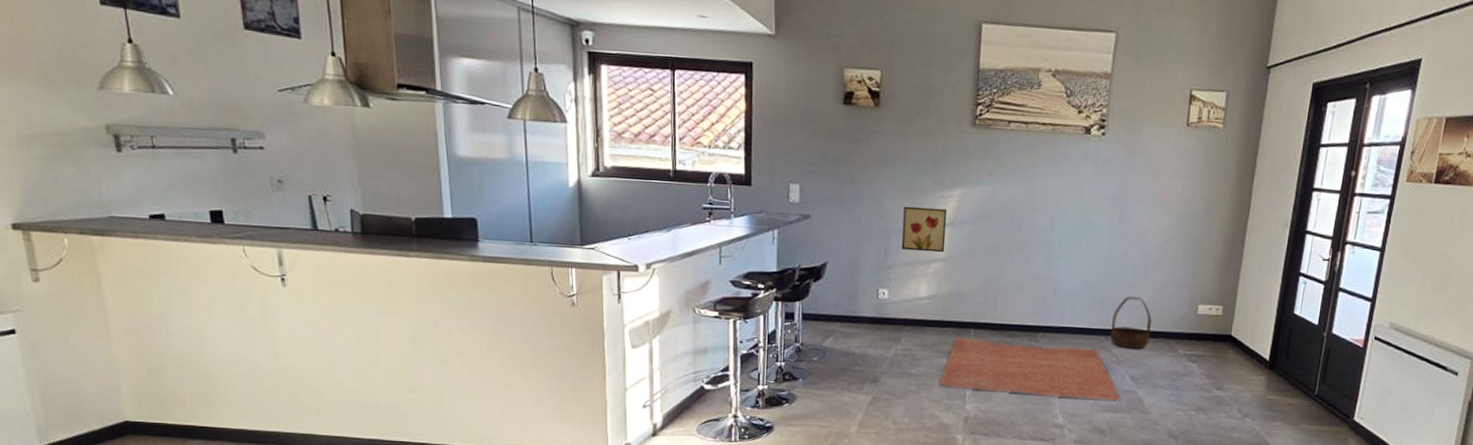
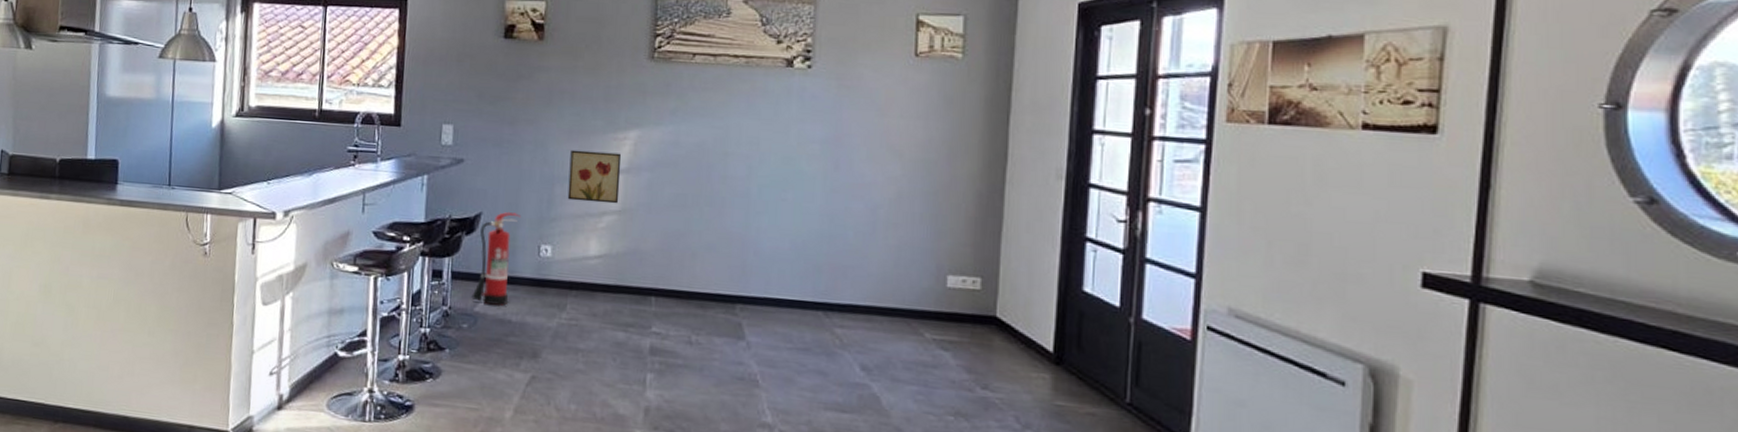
fire extinguisher: none [820,260,861,341] -> present [471,211,521,306]
rug: present [939,337,1121,401] -> none [613,305,849,397]
basket: present [1110,296,1152,349] -> none [830,262,885,329]

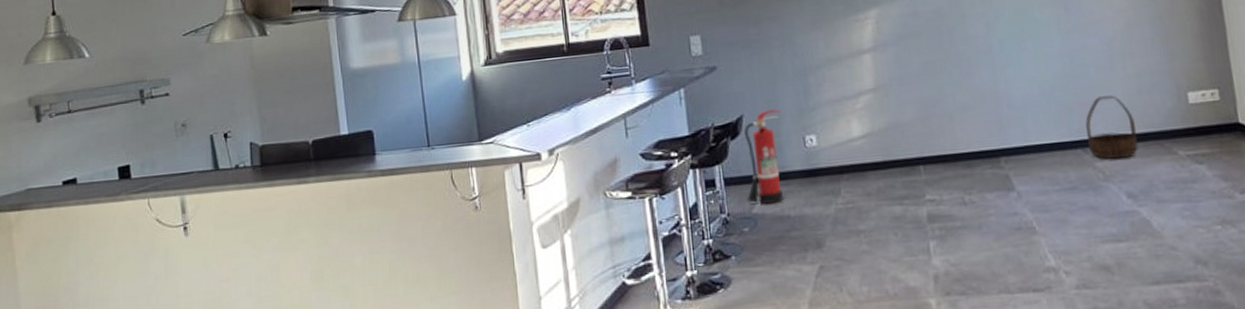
wall art: present [567,149,622,204] -> none [817,33,872,87]
basket: none [830,262,885,329] -> present [1085,95,1138,159]

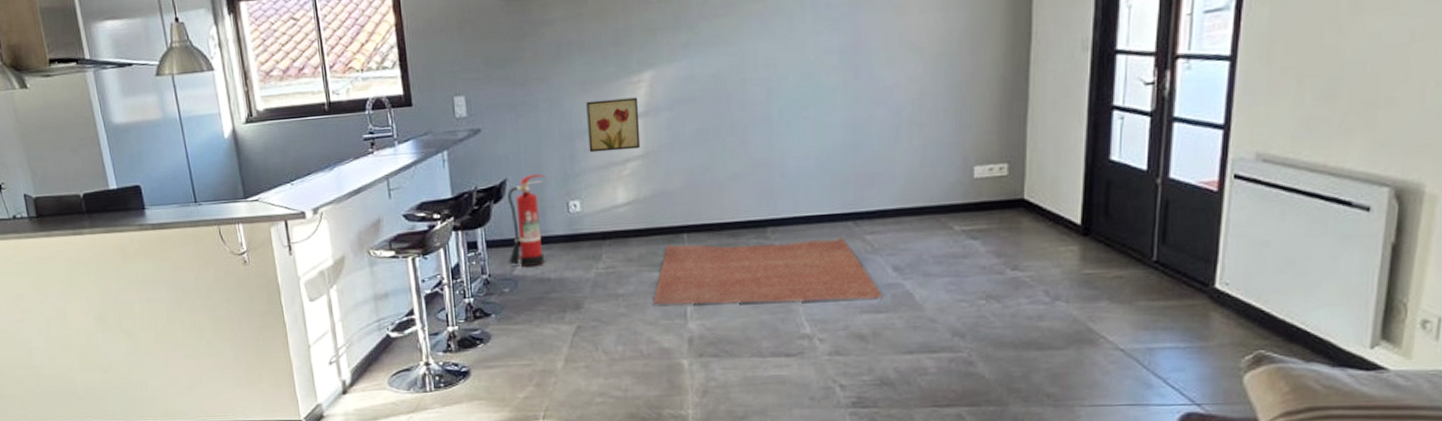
wall art: none [817,33,872,87] -> present [586,97,641,153]
rug: none [895,165,1121,241] -> present [653,237,883,305]
basket: present [1085,95,1138,159] -> none [859,167,914,232]

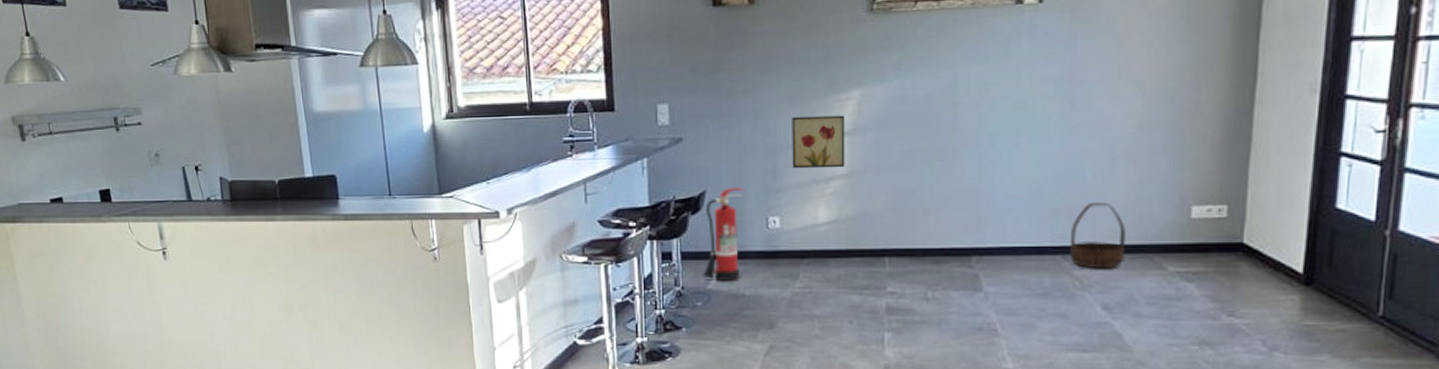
rug: present [653,237,883,305] -> none [850,268,1090,337]
basket: none [859,167,914,232] -> present [1069,202,1127,268]

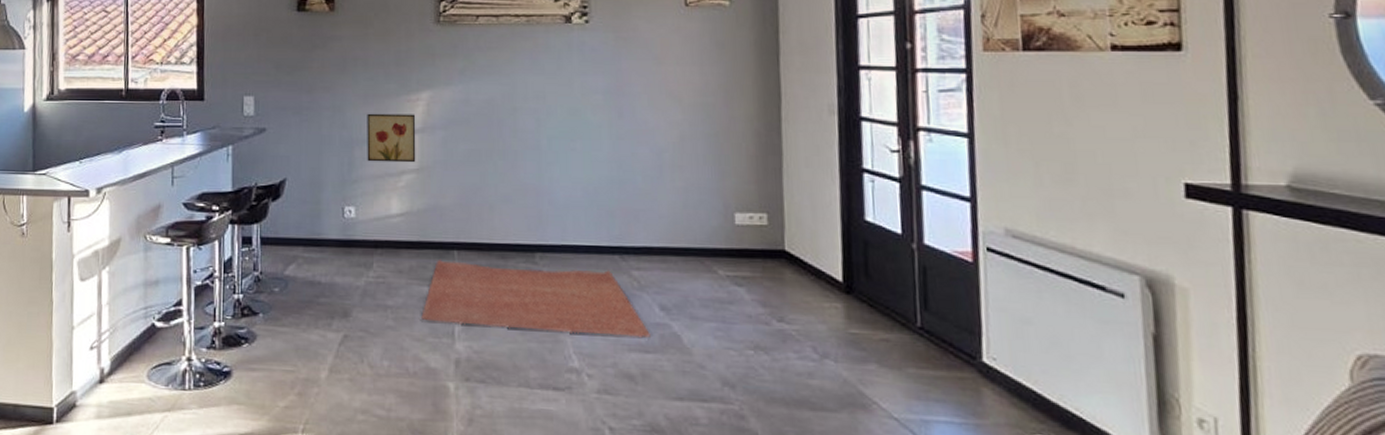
fire extinguisher: present [703,186,746,281] -> none [281,176,324,268]
rug: none [850,268,1090,337] -> present [421,260,651,338]
basket: present [1069,202,1127,268] -> none [626,206,678,270]

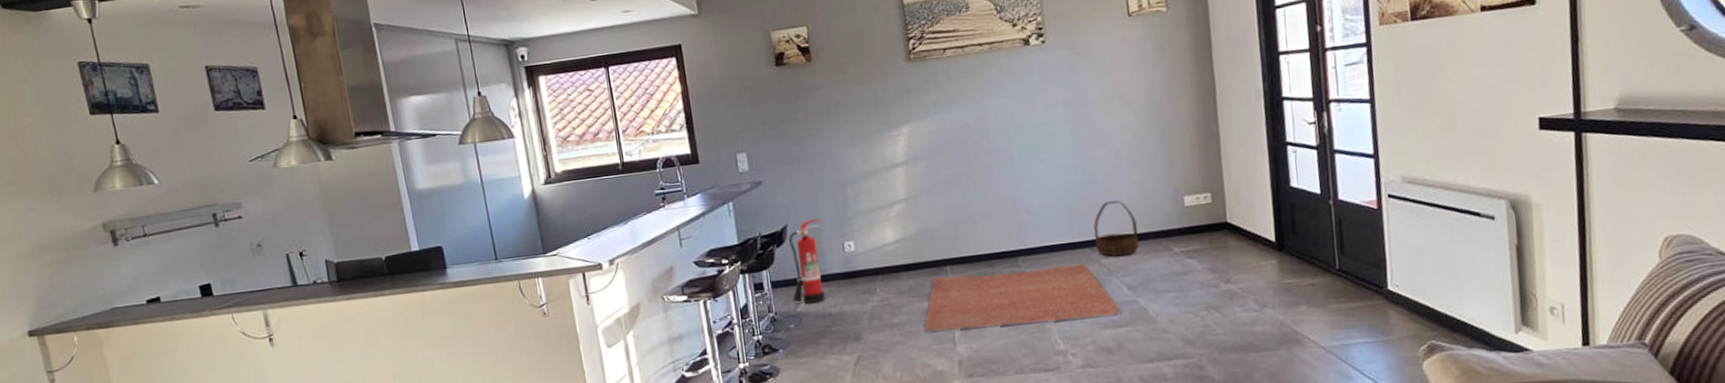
fire extinguisher: none [281,176,324,268] -> present [789,219,825,303]
wall art: present [367,113,416,163] -> none [854,148,904,198]
basket: none [626,206,678,270] -> present [1094,200,1139,257]

